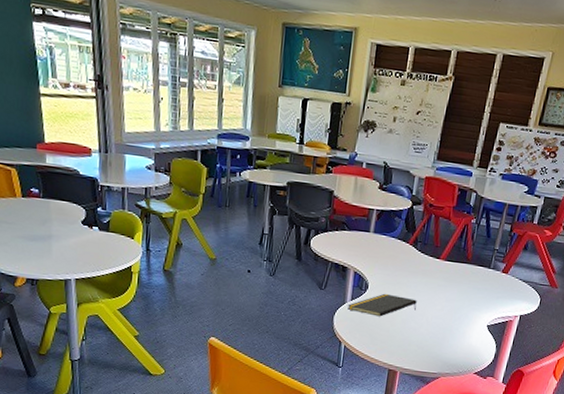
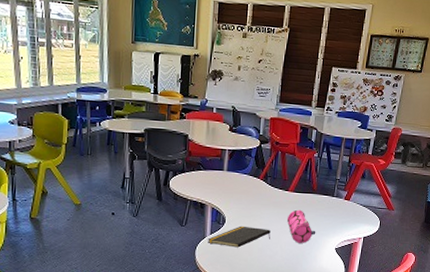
pencil case: none [435,280,467,317] -> present [287,209,316,243]

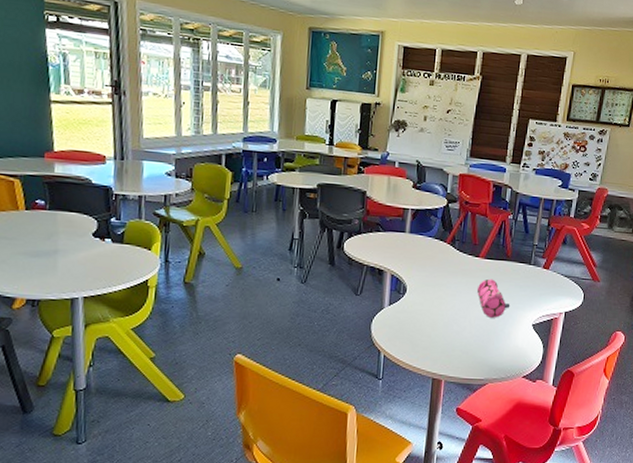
notepad: present [208,225,271,248] -> none [386,296,458,322]

